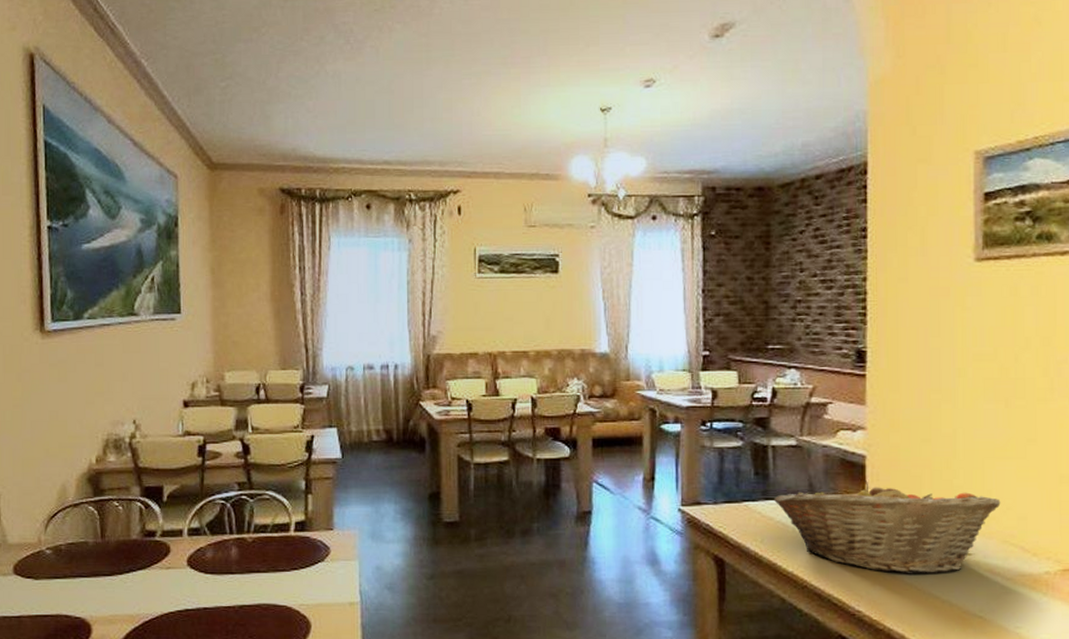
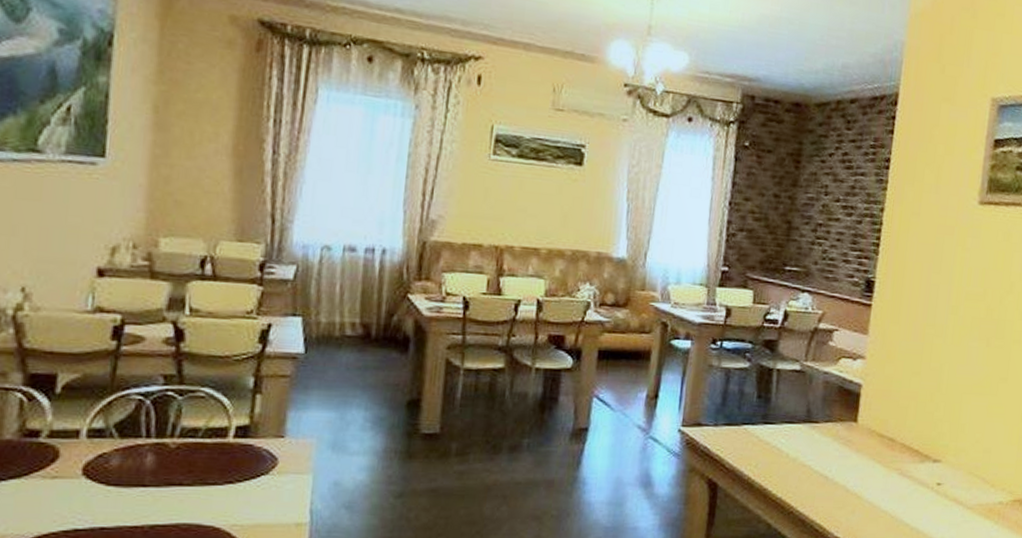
fruit basket: present [774,479,1001,574] -> none [773,408,972,502]

